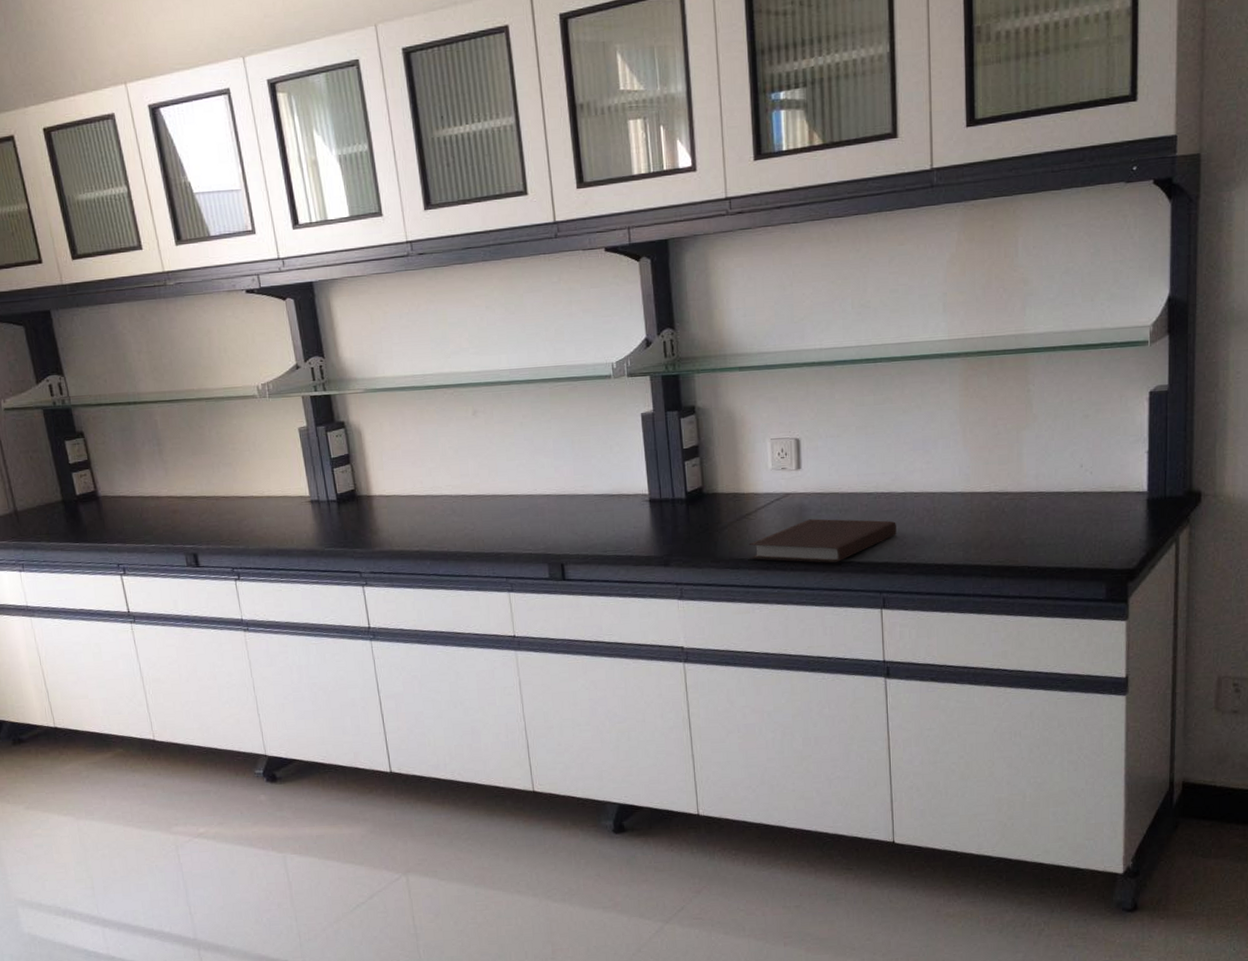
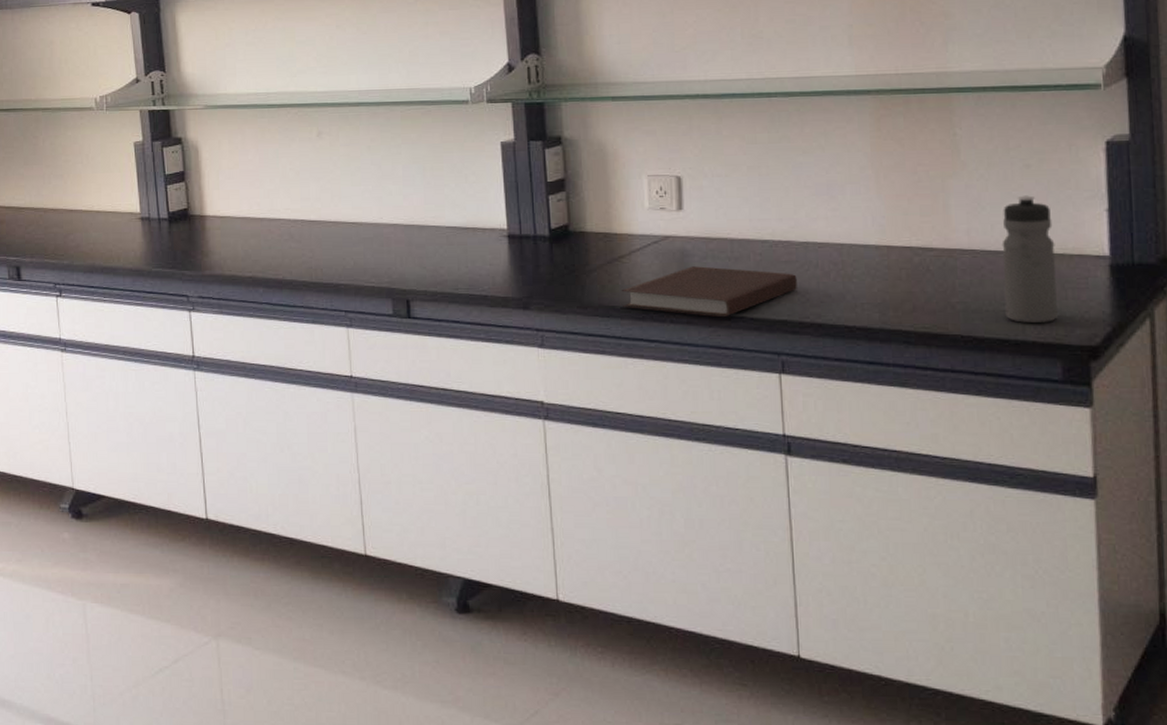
water bottle: none [1063,442,1105,553] -> present [1002,195,1058,323]

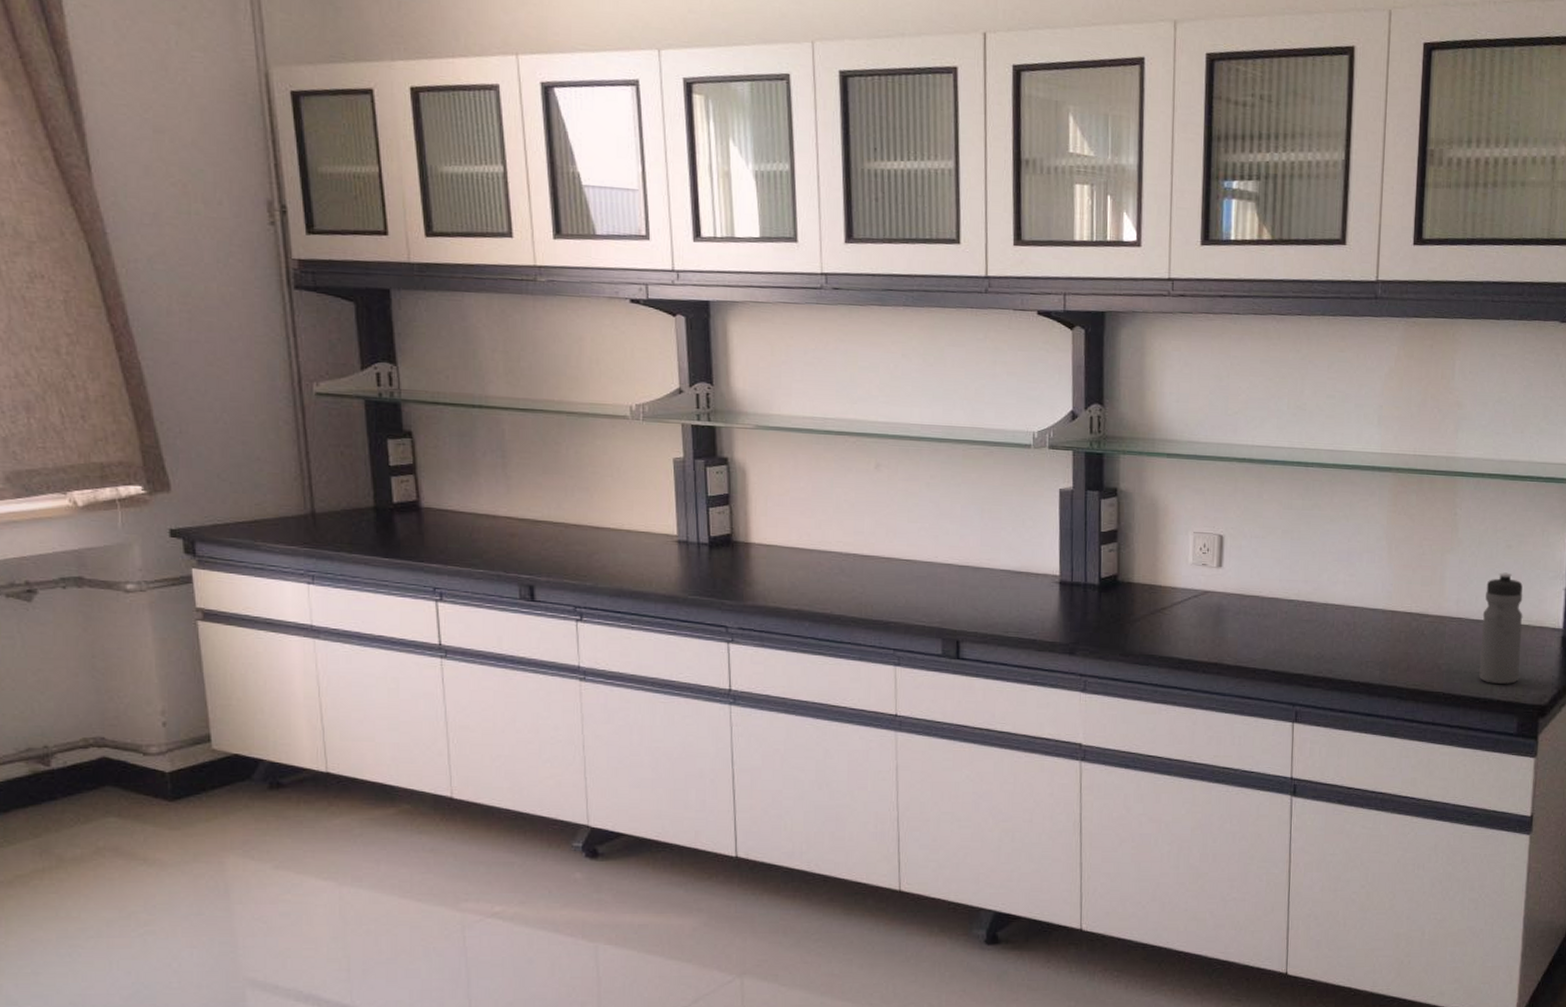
notebook: present [621,266,797,317] -> none [1161,621,1315,669]

